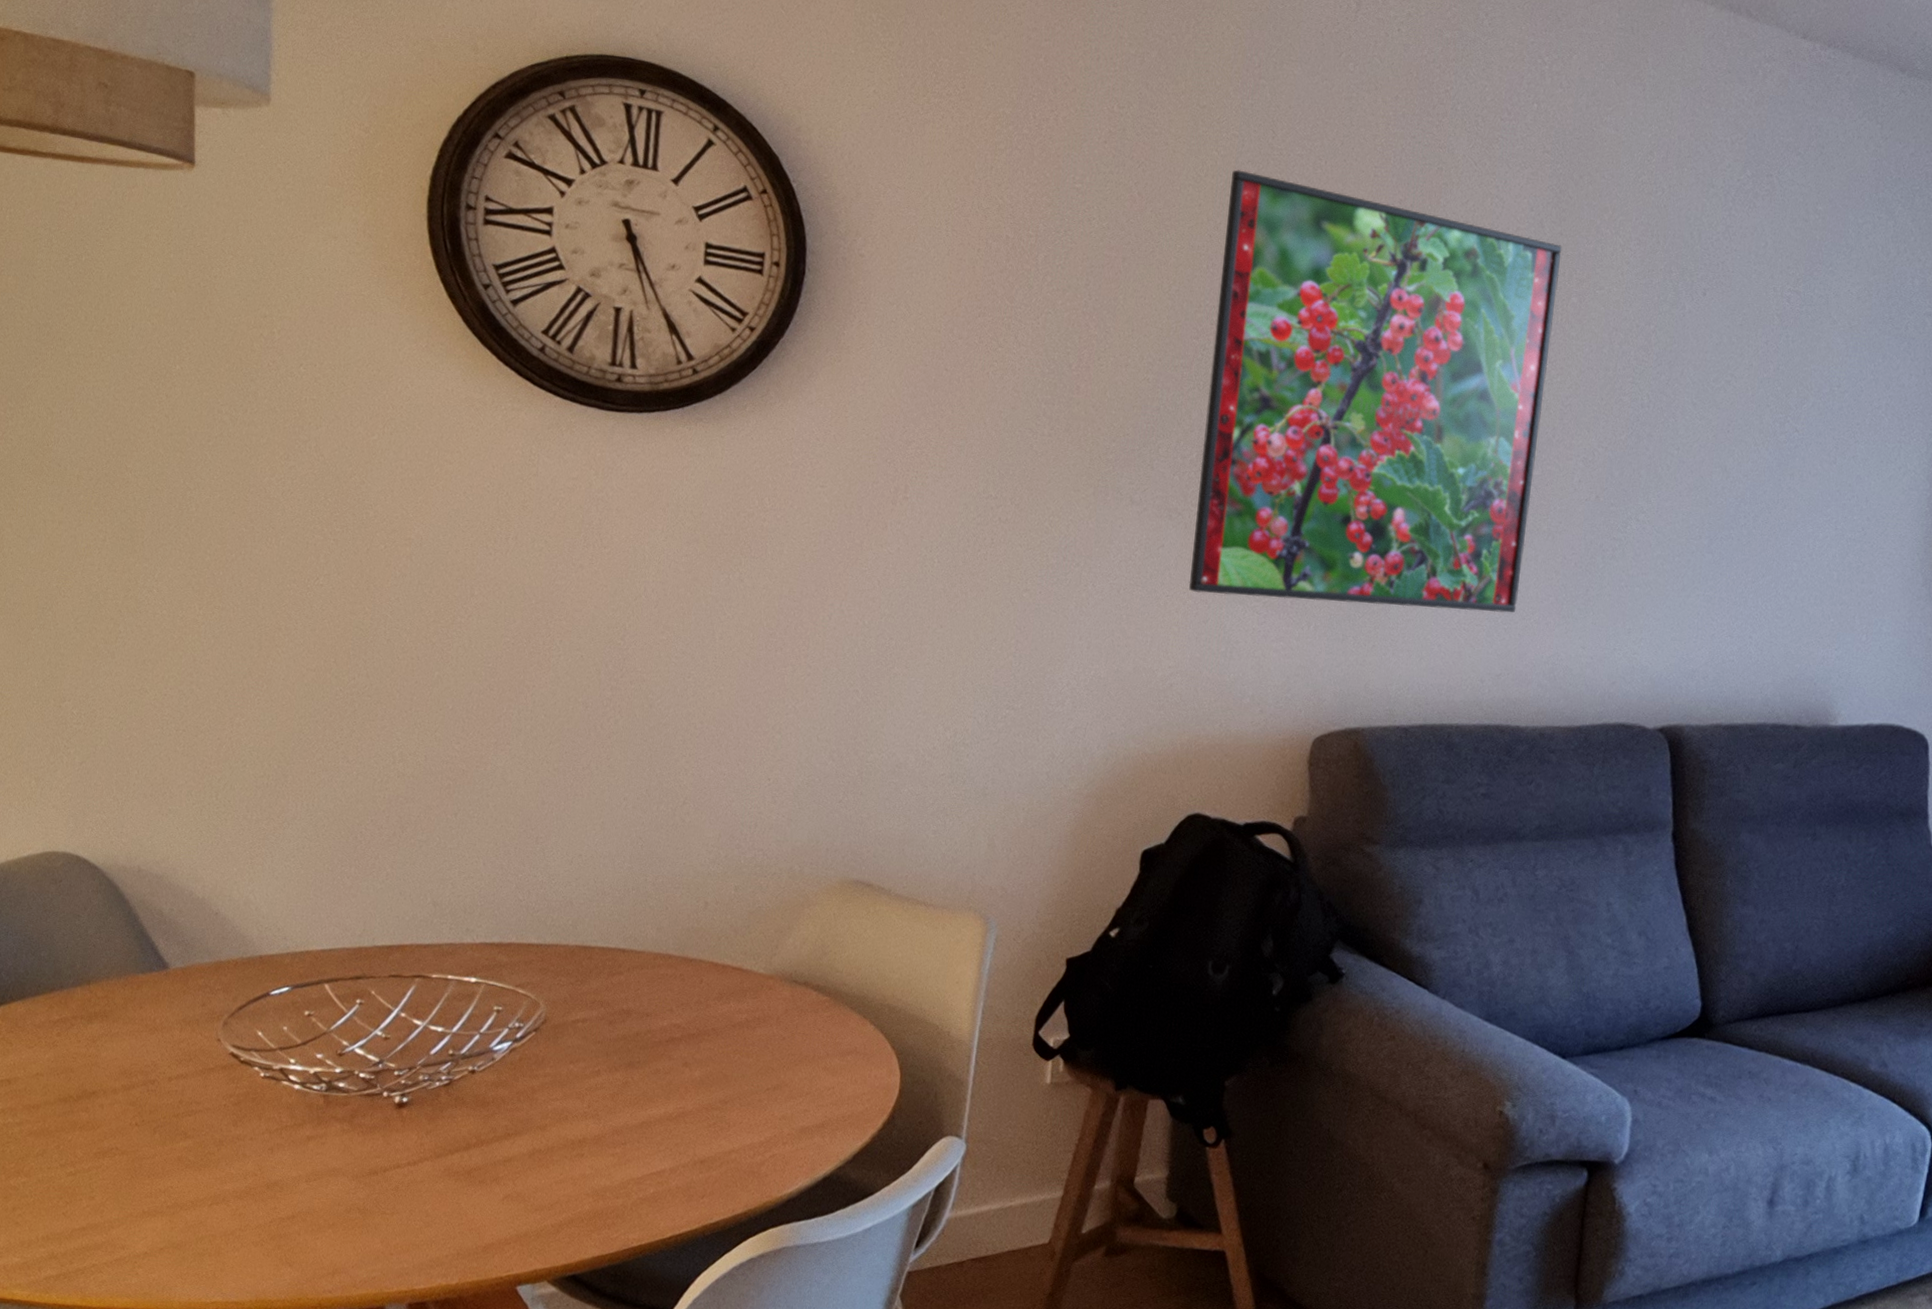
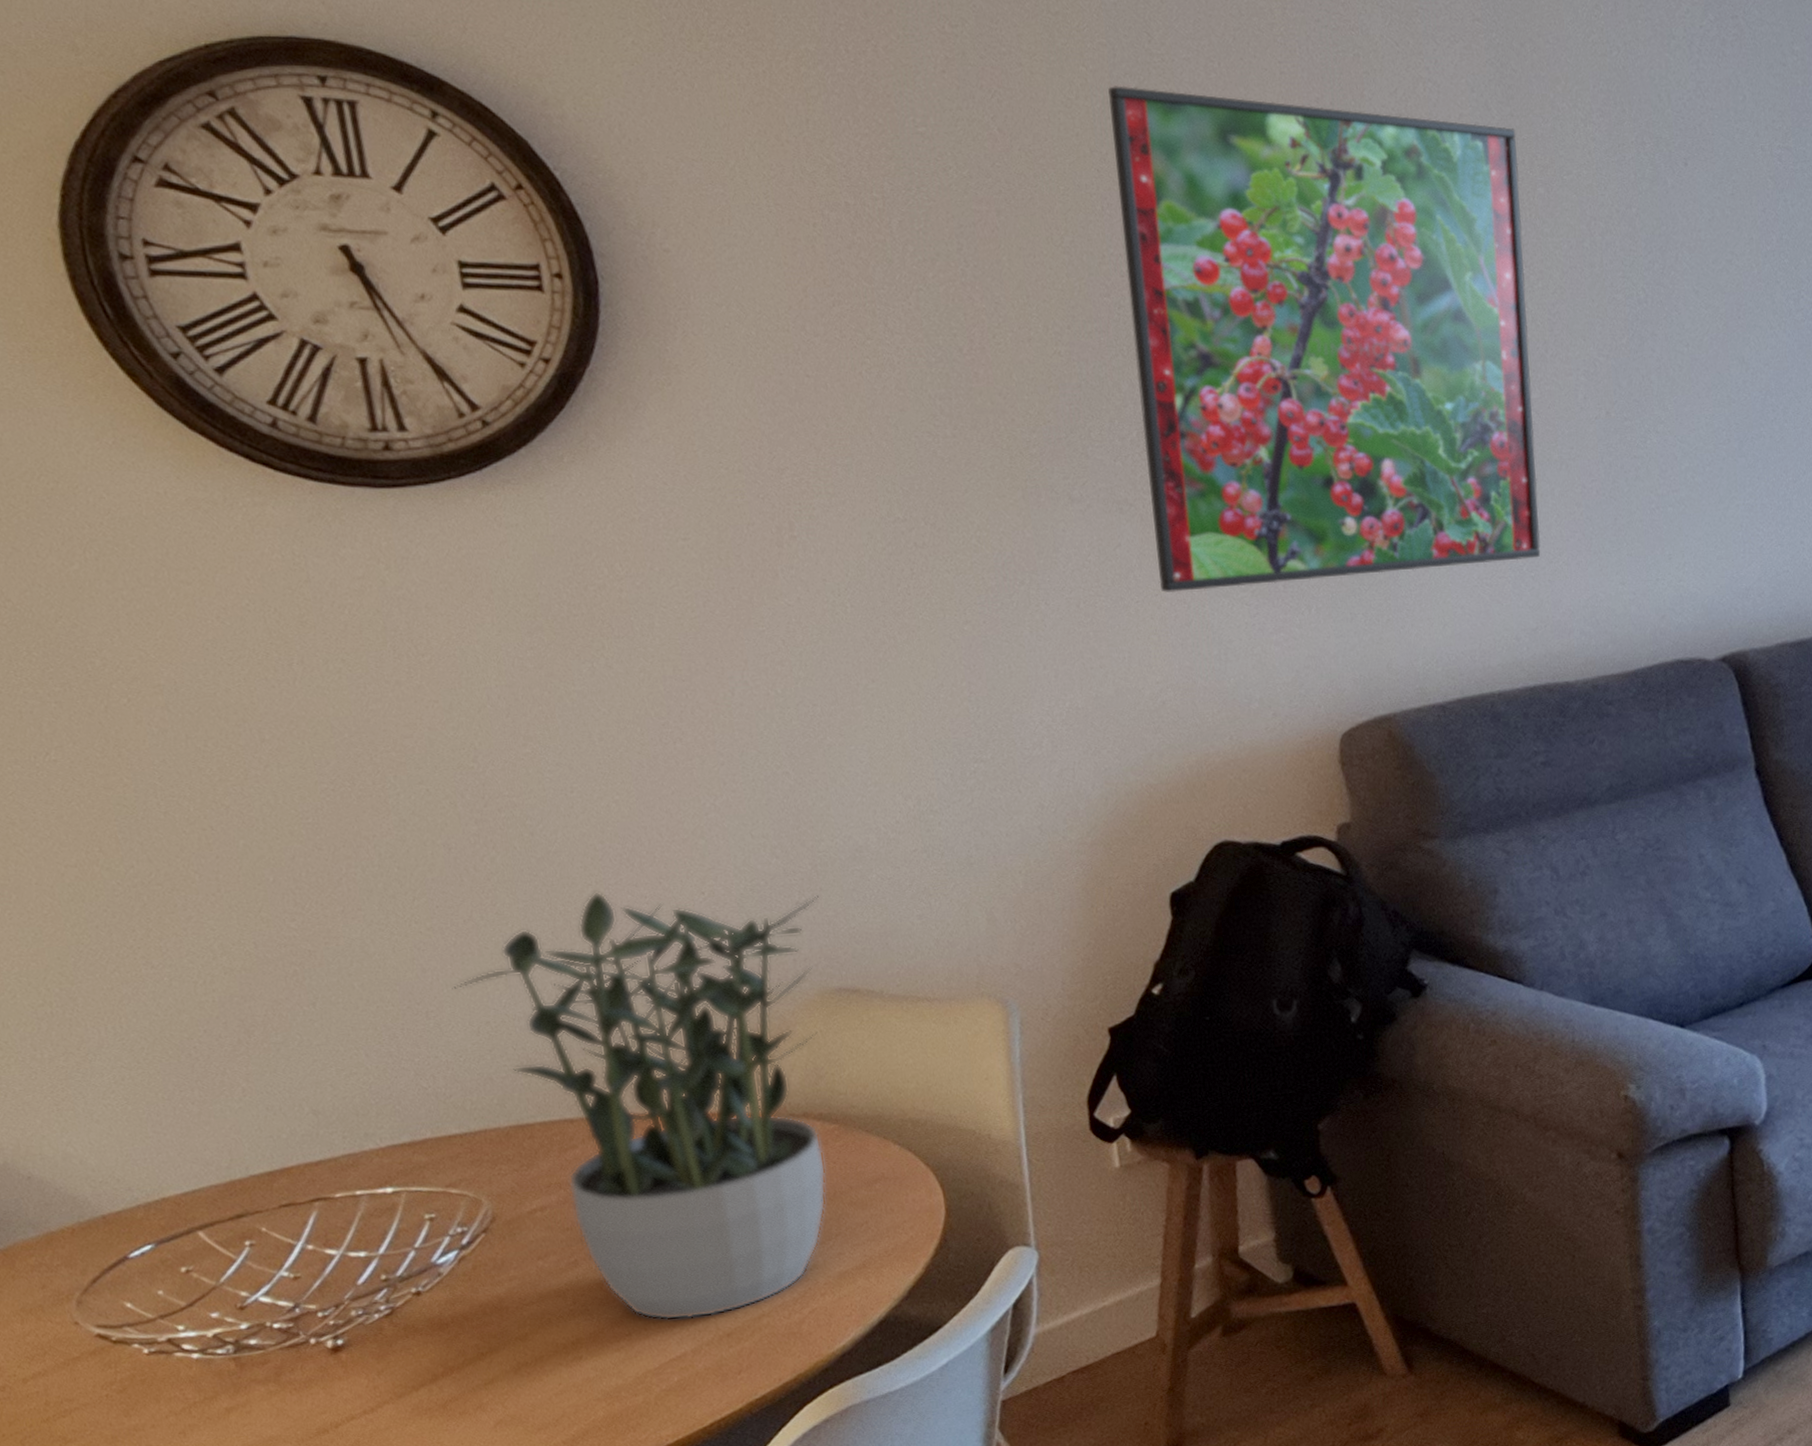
potted plant: none [560,763,858,1143] -> present [452,891,827,1321]

